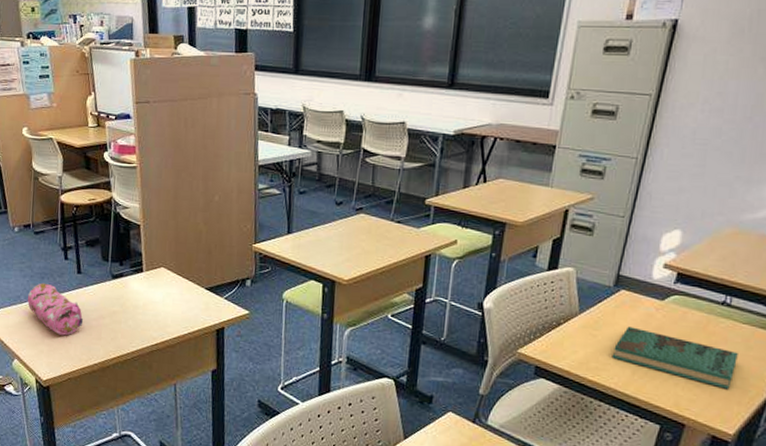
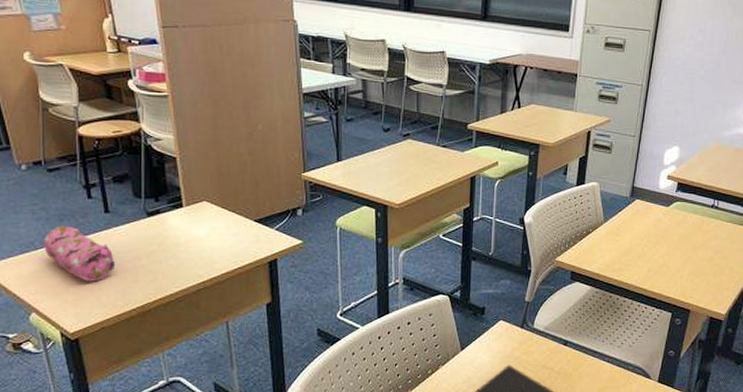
book: present [611,326,738,389] -> none [632,231,725,277]

